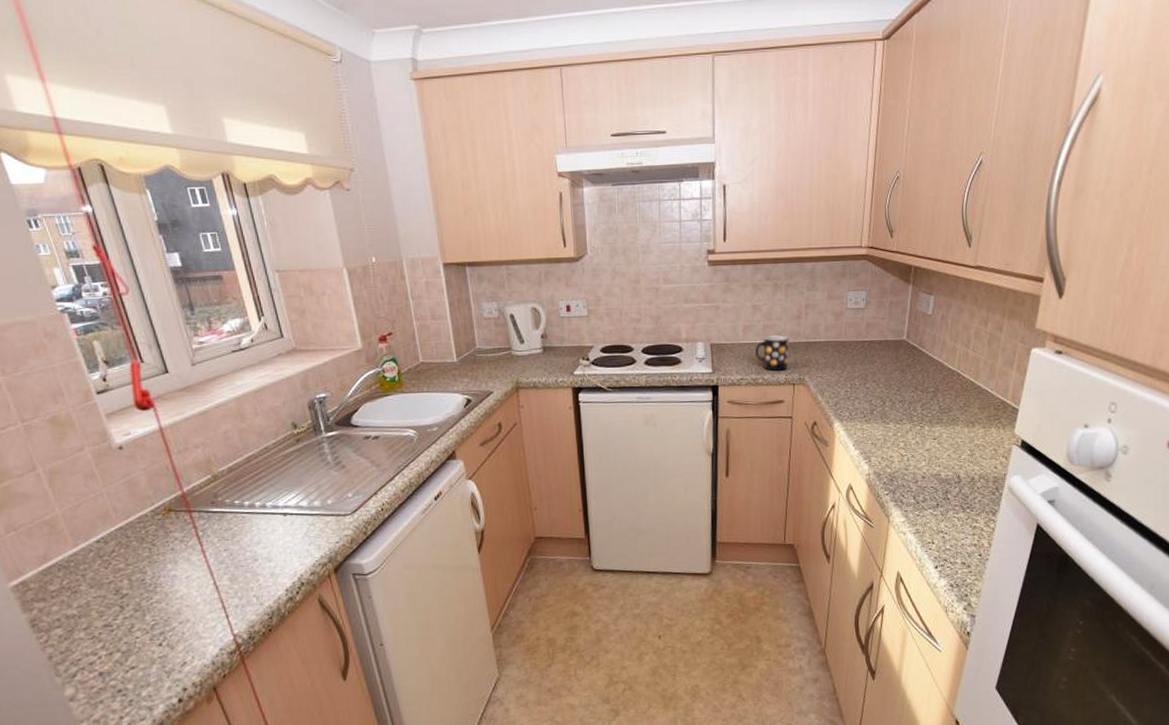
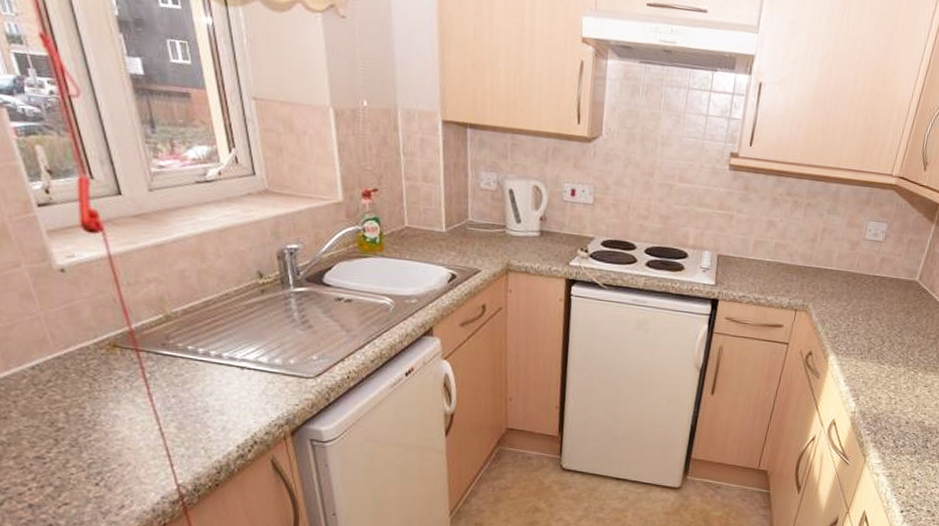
mug: present [755,335,789,371] -> none [762,255,800,294]

